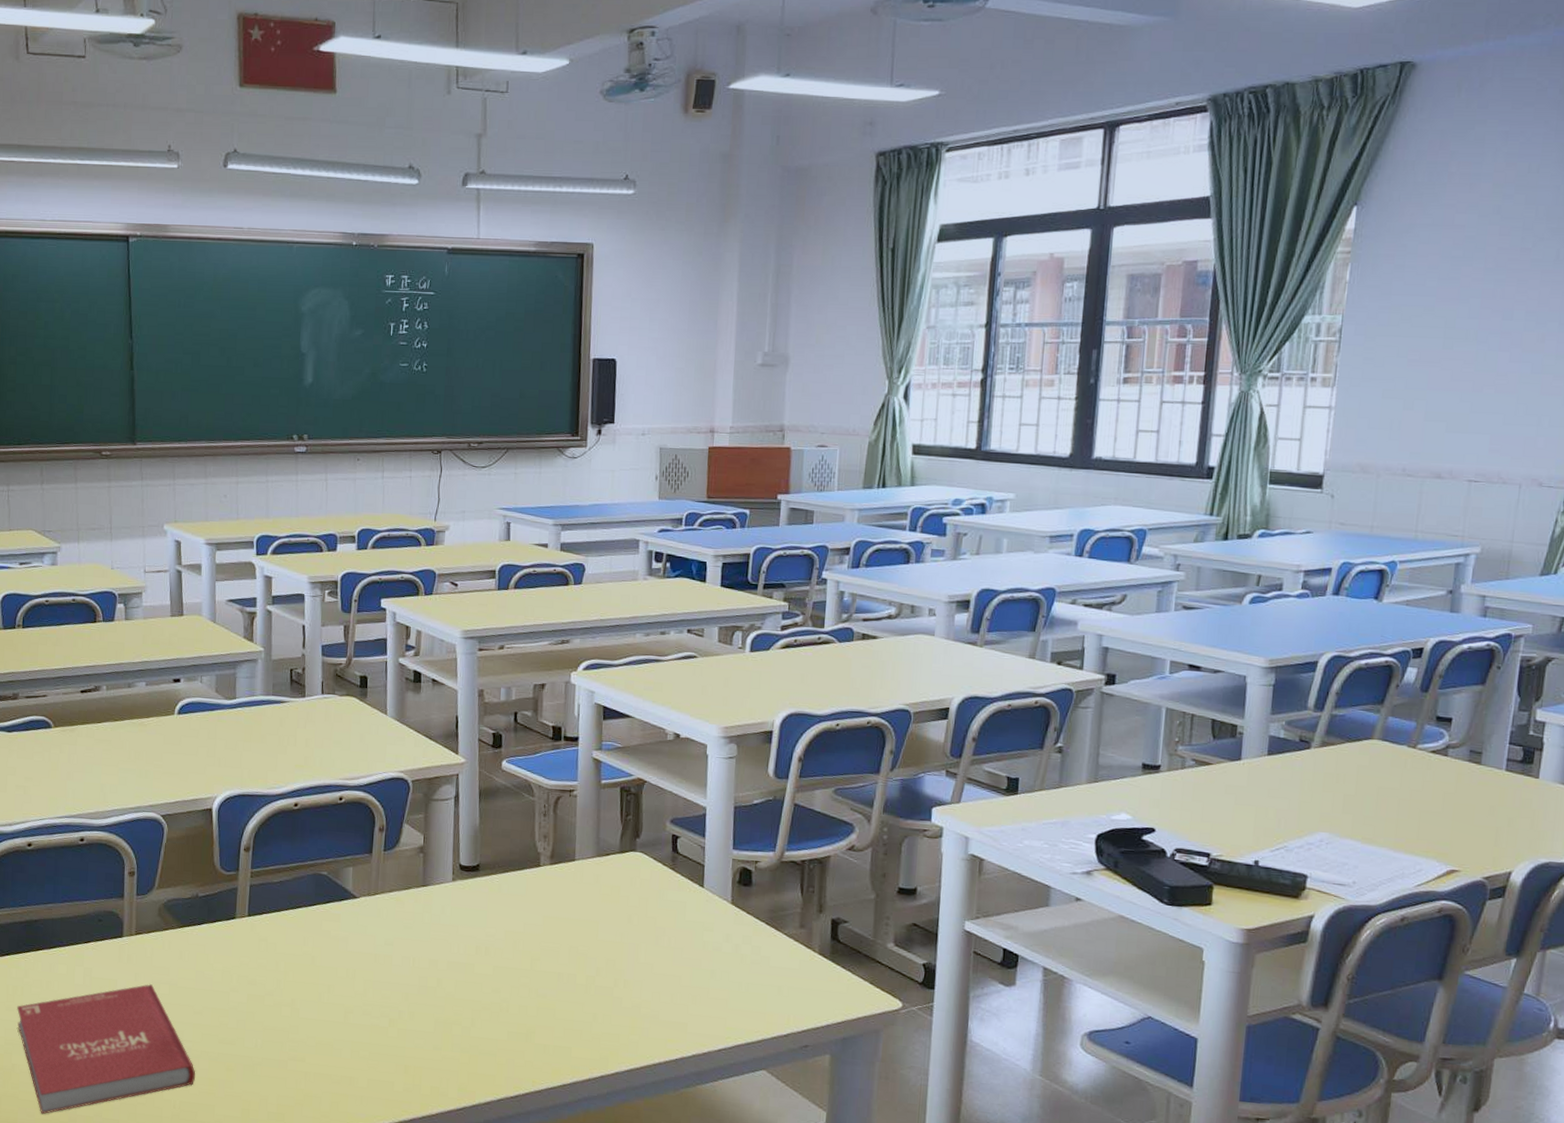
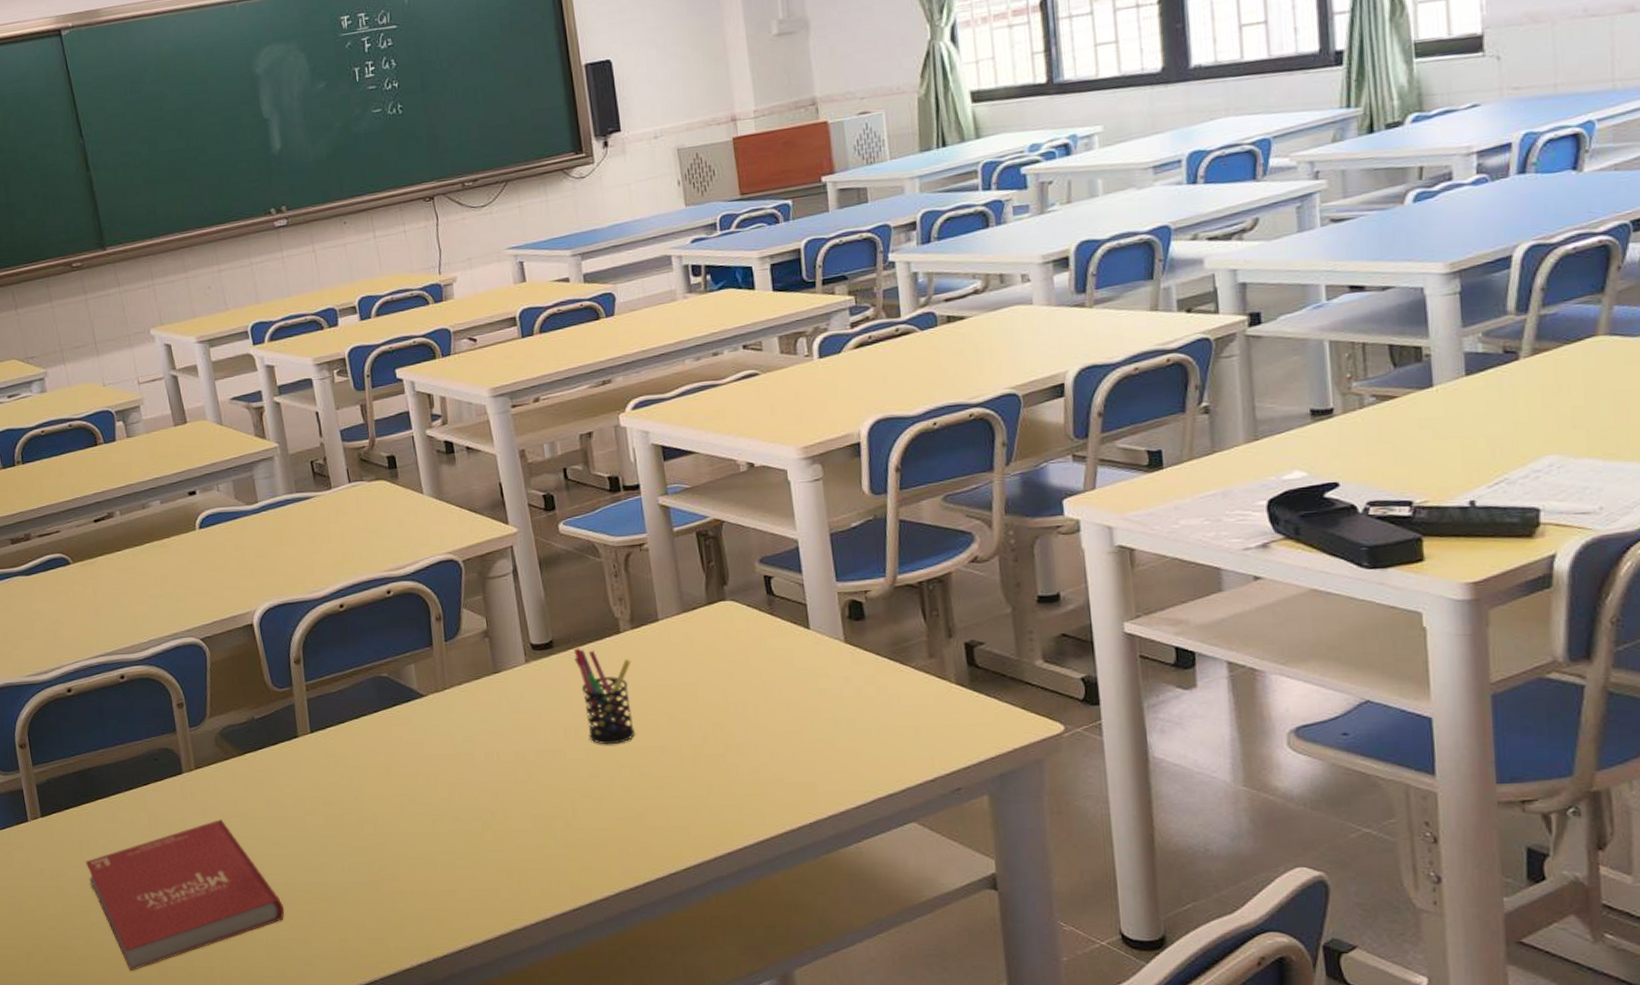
pen holder: none [496,874,546,966] -> present [573,648,635,745]

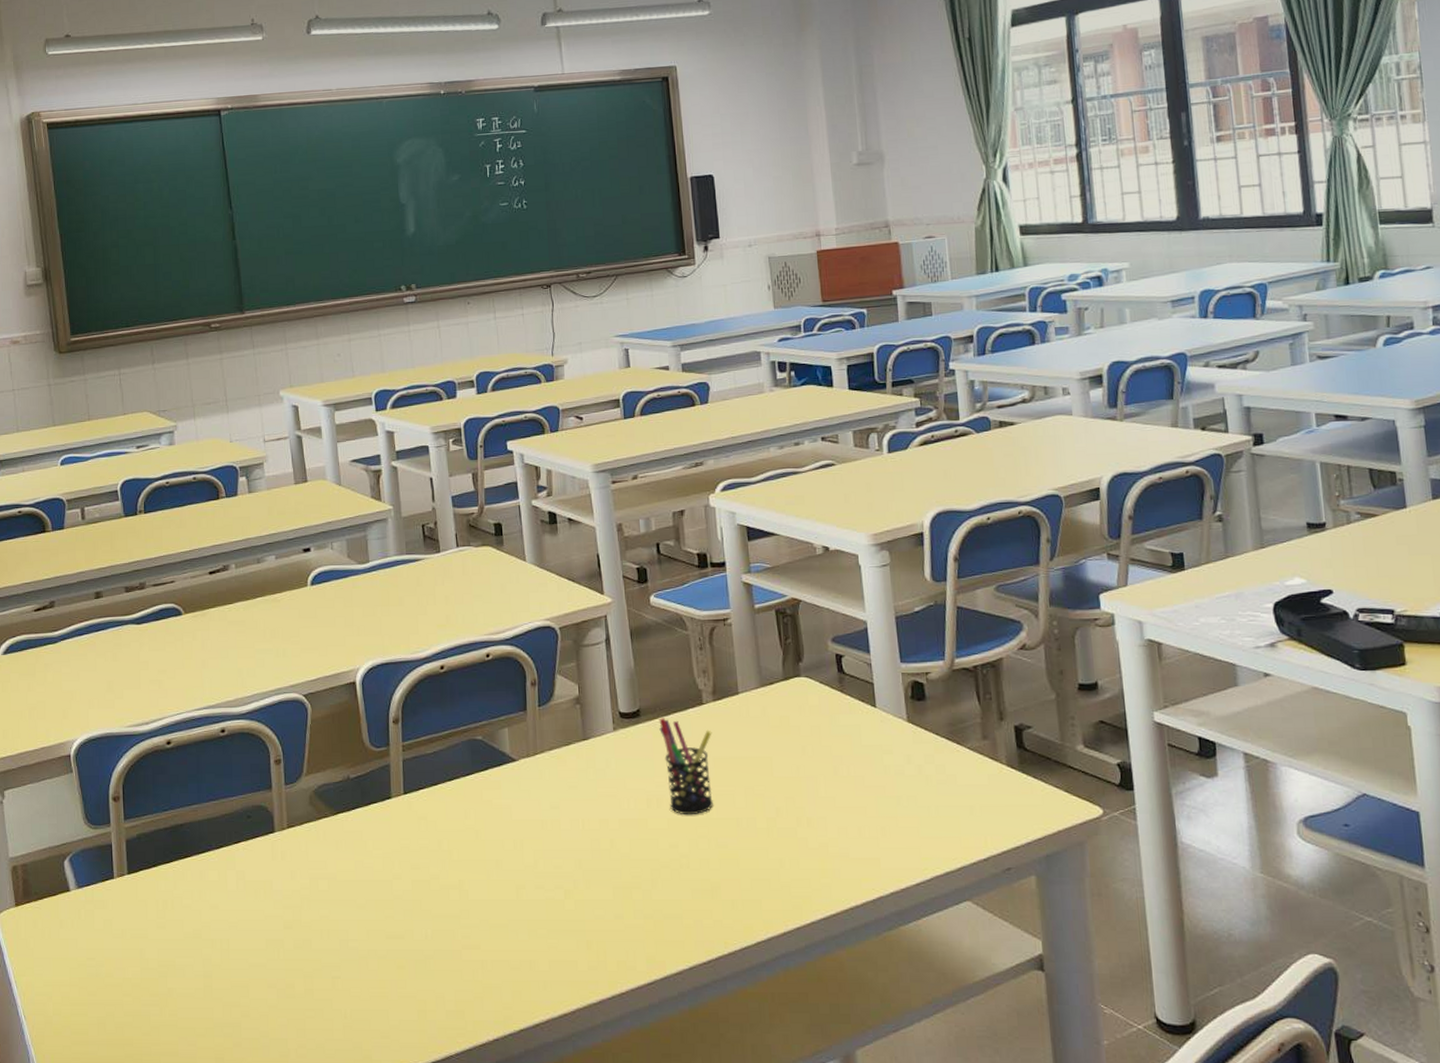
book: present [85,819,285,971] -> none [168,881,365,1042]

